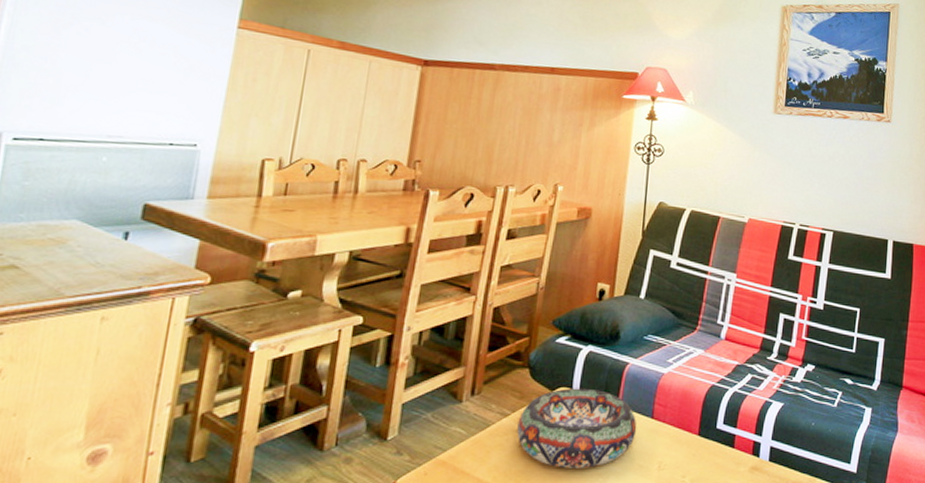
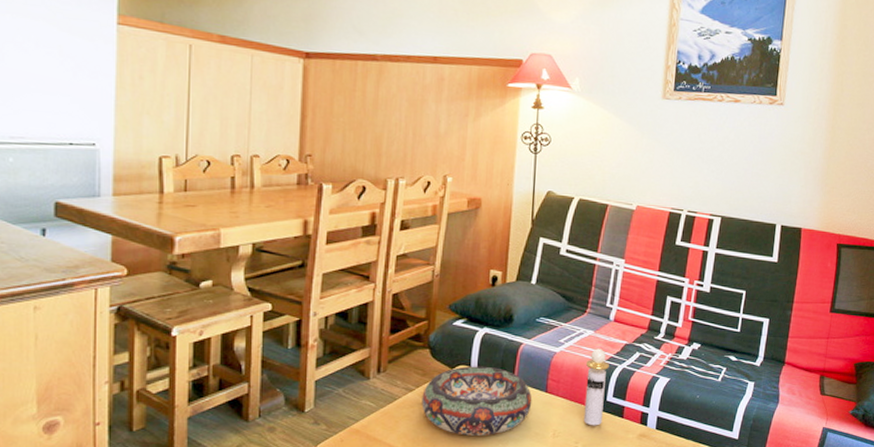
perfume bottle: none [691,369,720,457] -> present [583,348,609,426]

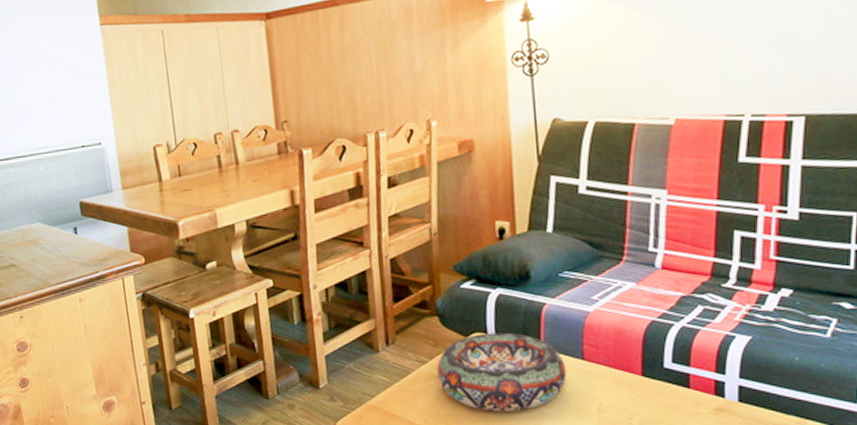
perfume bottle: present [583,348,609,426] -> none [631,304,662,399]

